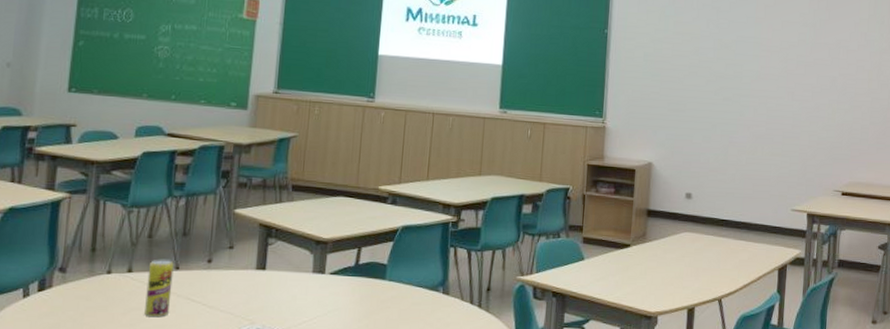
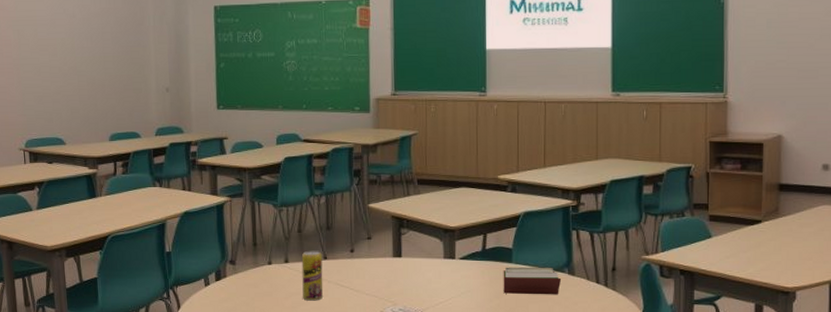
book: none [373,284,436,316] -> present [503,267,562,295]

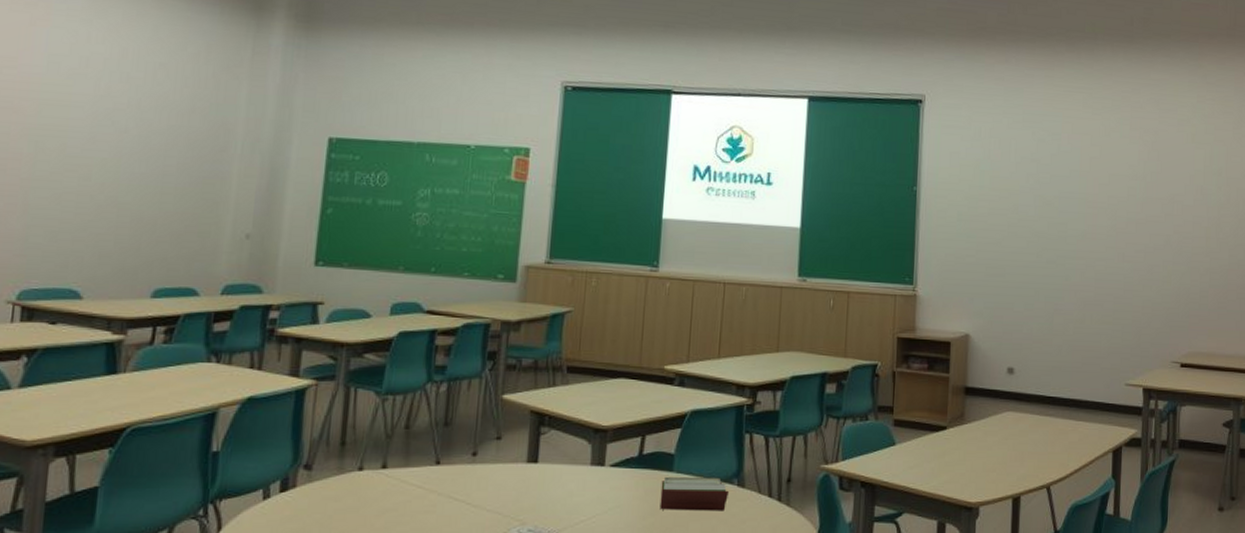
beverage can: present [301,250,323,301] -> none [401,452,434,520]

